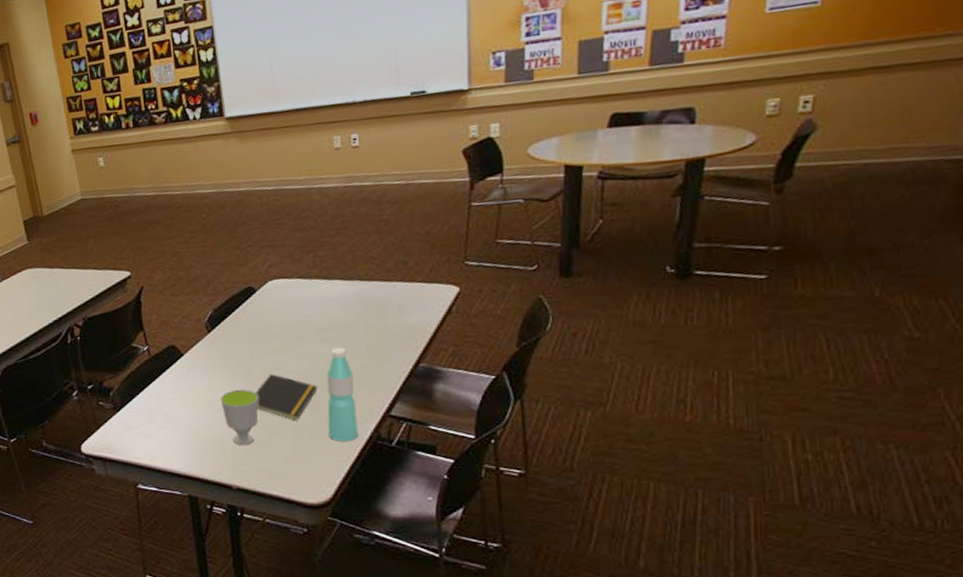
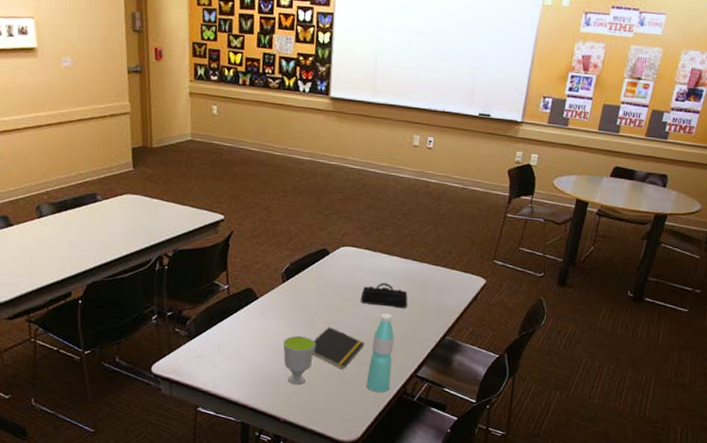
pencil case: none [302,312,363,341] -> present [360,283,408,309]

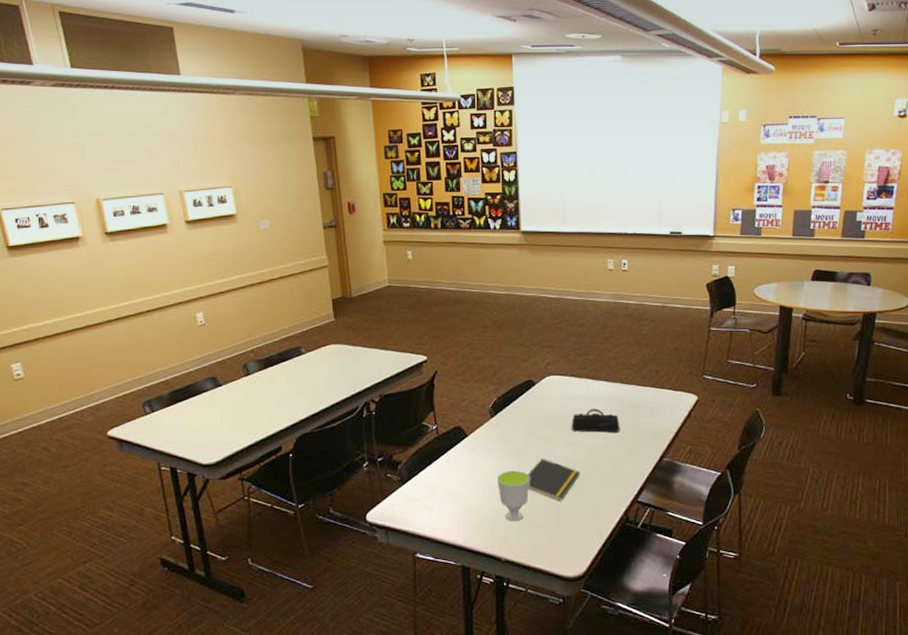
water bottle: present [366,313,395,392] -> none [586,440,611,522]

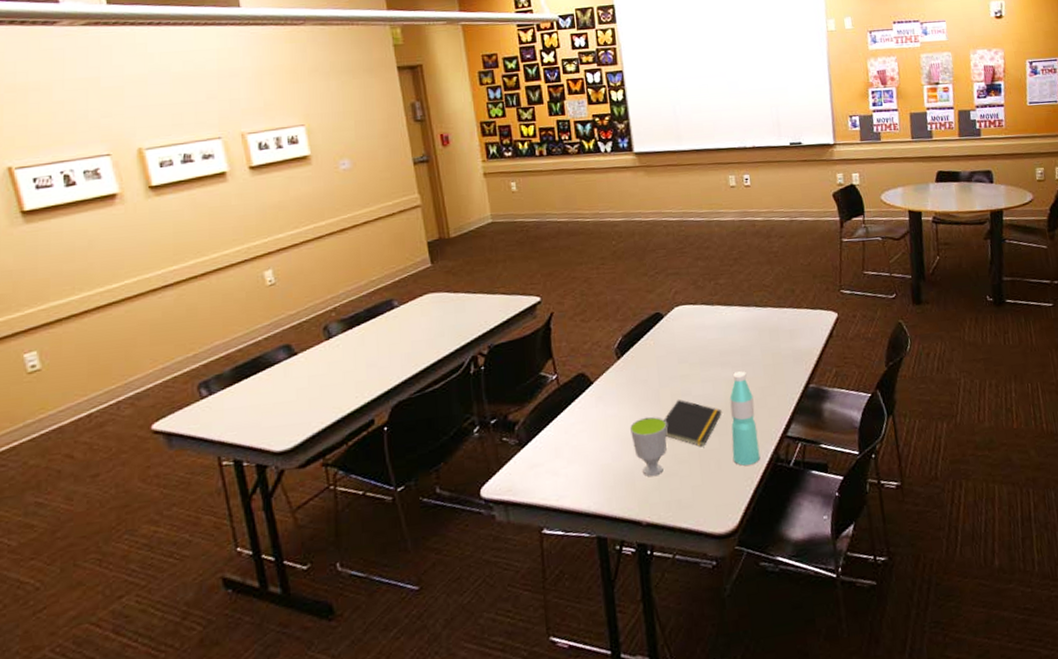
pencil case: present [571,409,620,434] -> none [706,337,760,366]
water bottle: none [586,440,611,522] -> present [729,371,761,466]

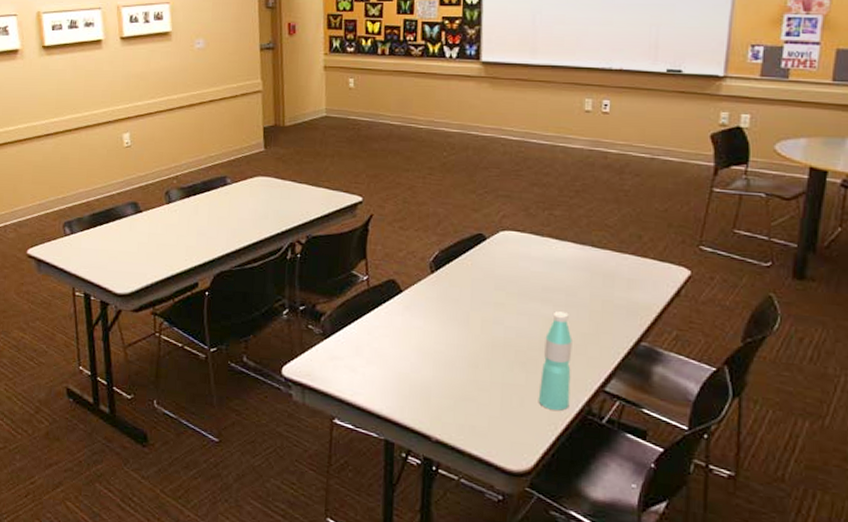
cup: present [630,416,668,476] -> none [433,336,473,396]
notepad: present [664,399,722,446] -> none [469,325,534,379]

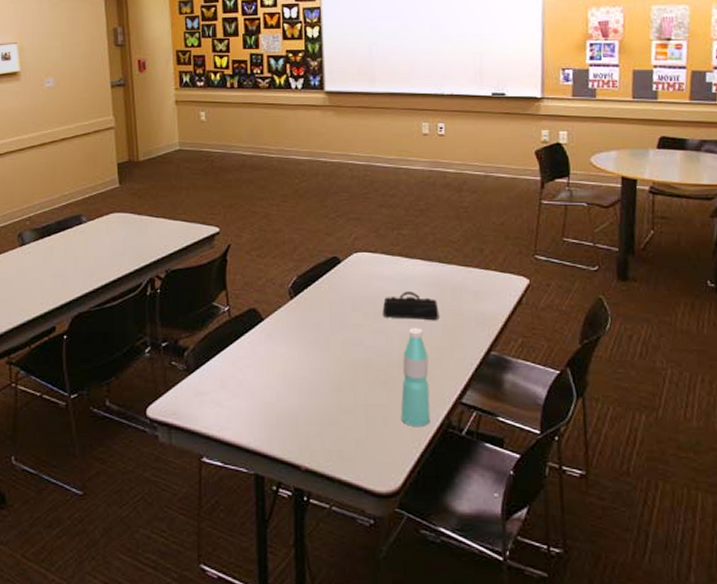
pencil case: none [526,274,588,306] -> present [382,291,440,321]

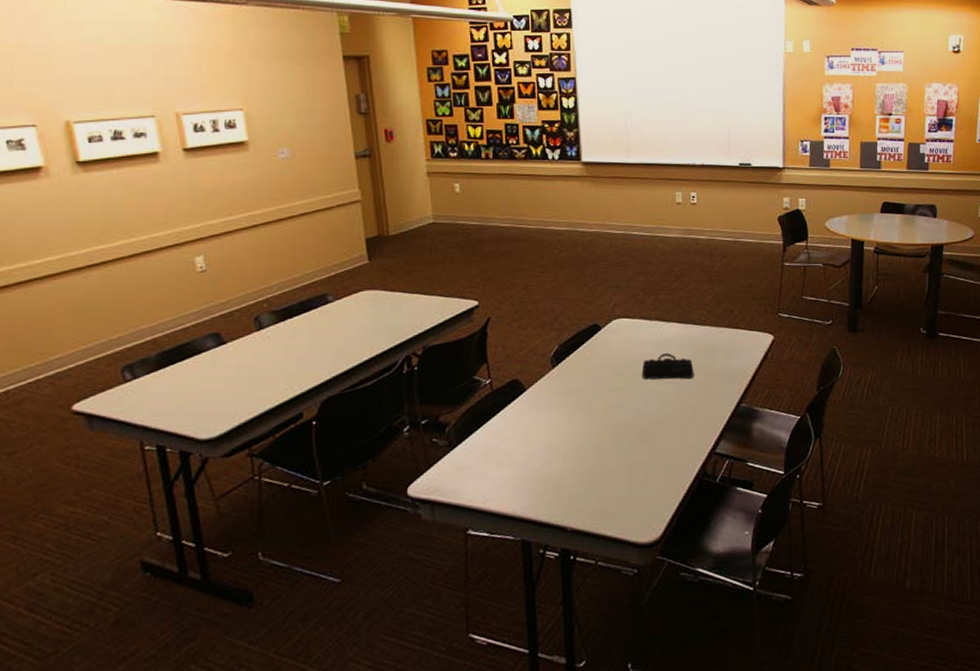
water bottle: present [400,328,431,426] -> none [660,387,688,479]

